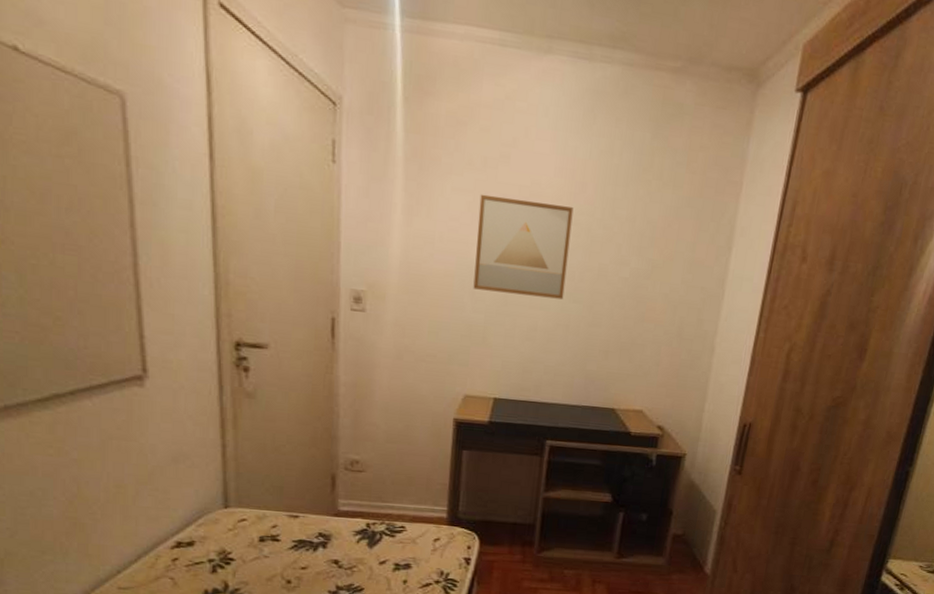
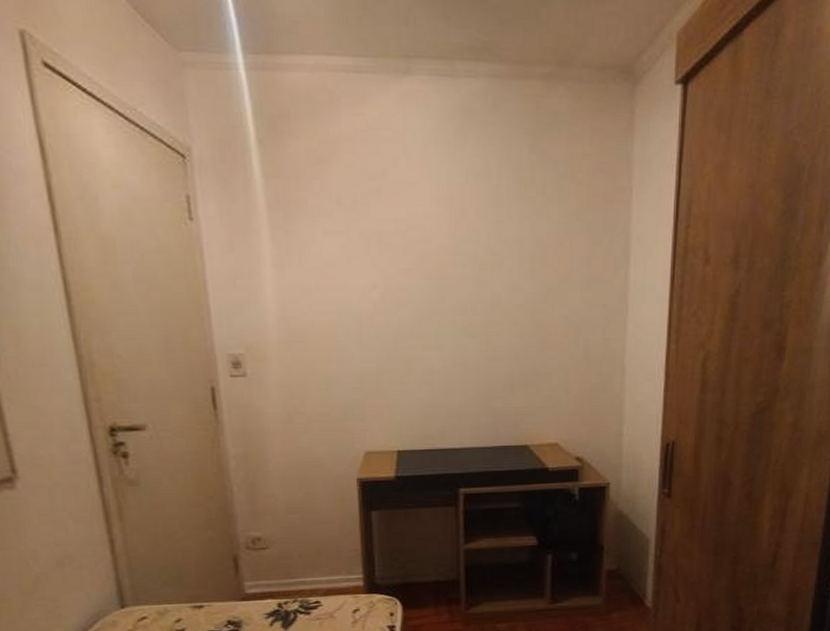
wall art: present [473,194,574,300] -> none [354,234,458,337]

